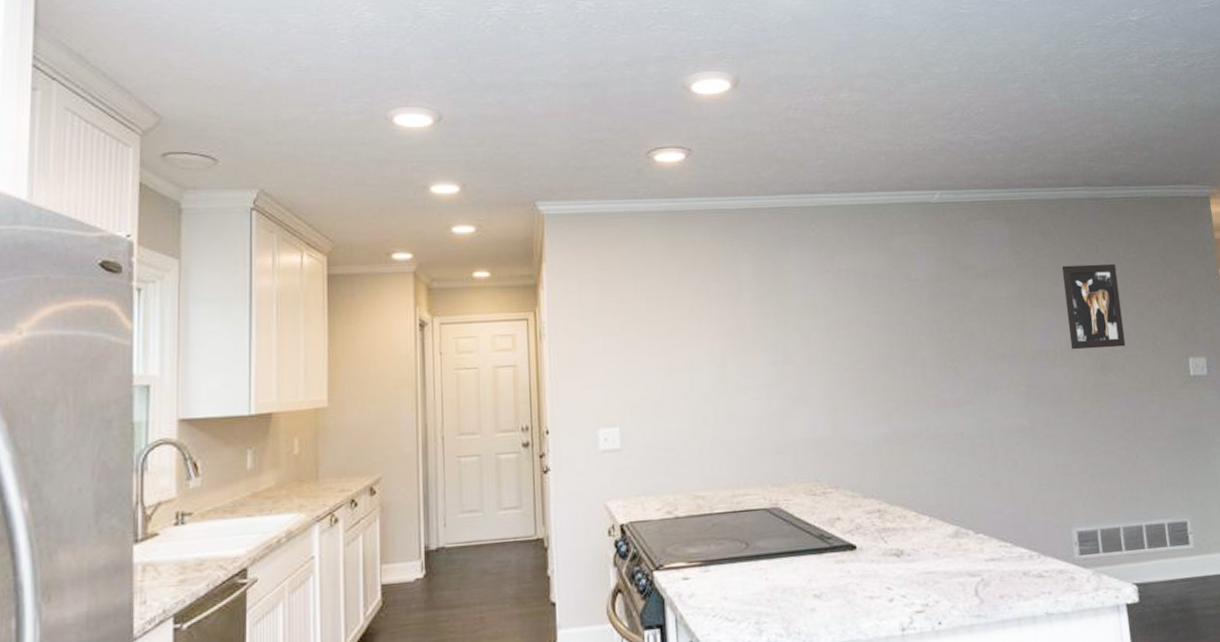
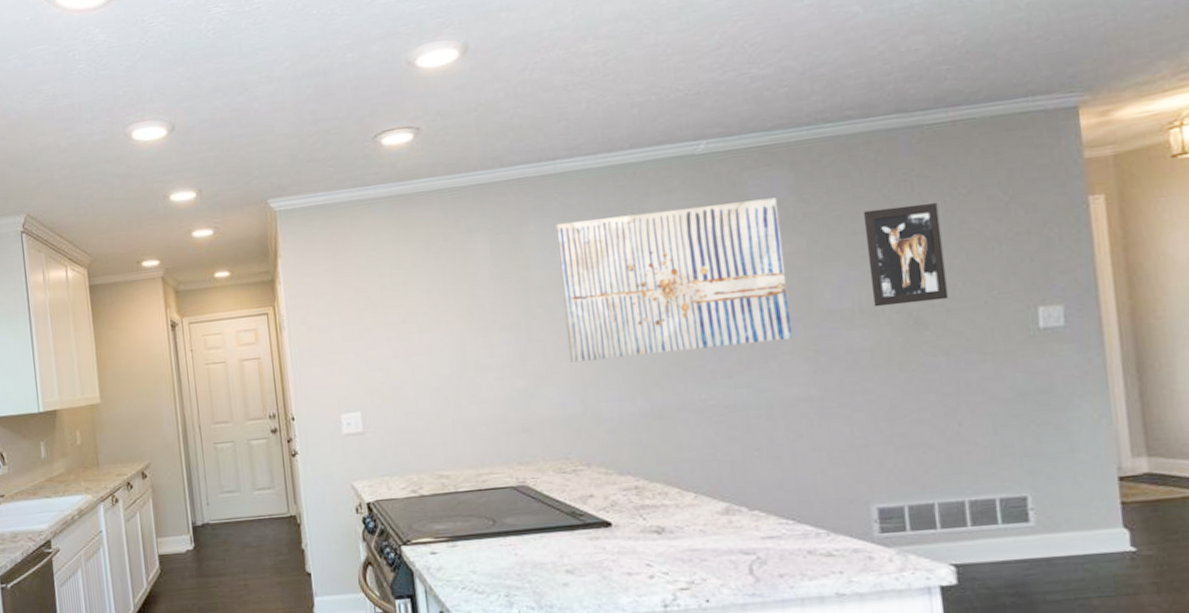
wall art: none [811,247,1010,386] -> present [555,197,793,363]

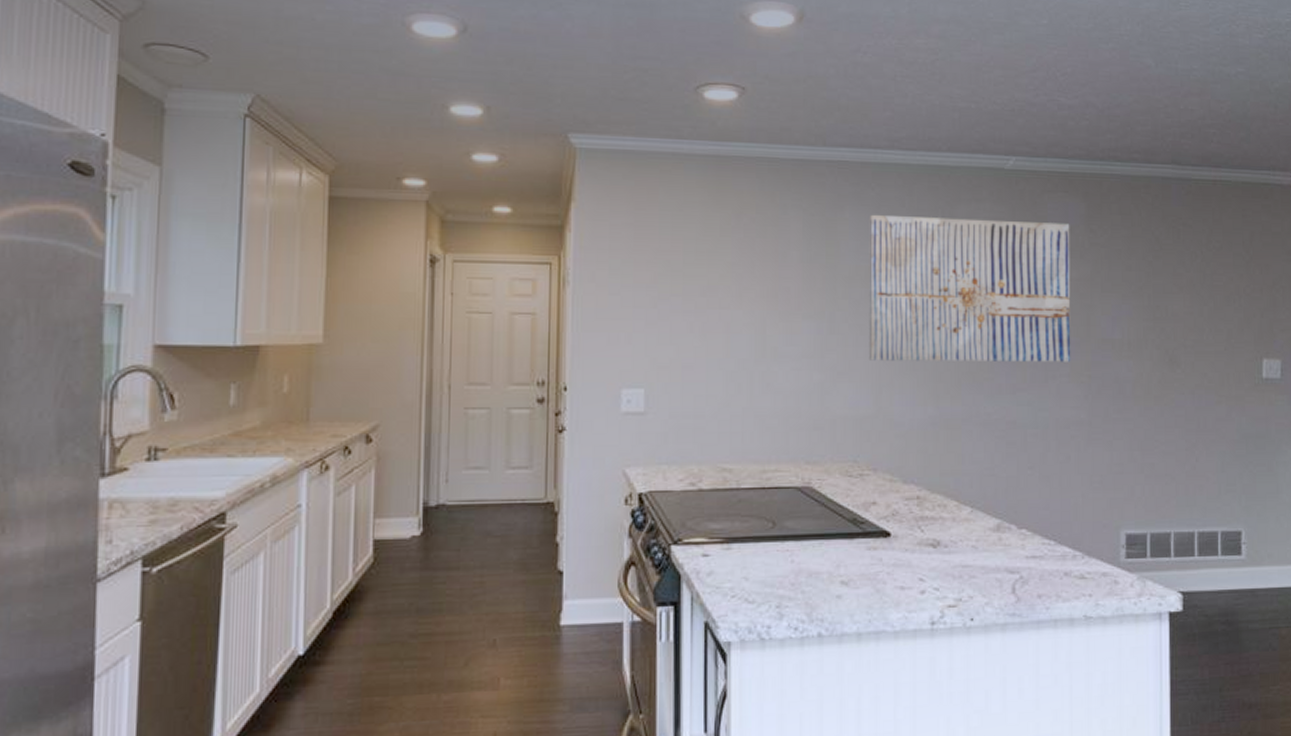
wall art: present [863,203,949,307] -> none [1138,249,1198,342]

